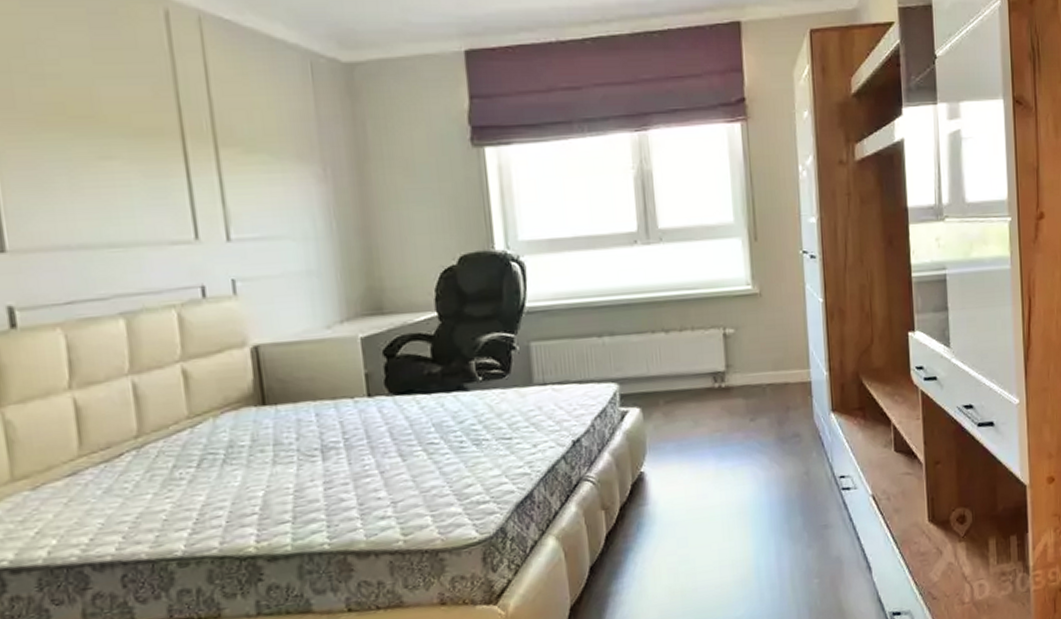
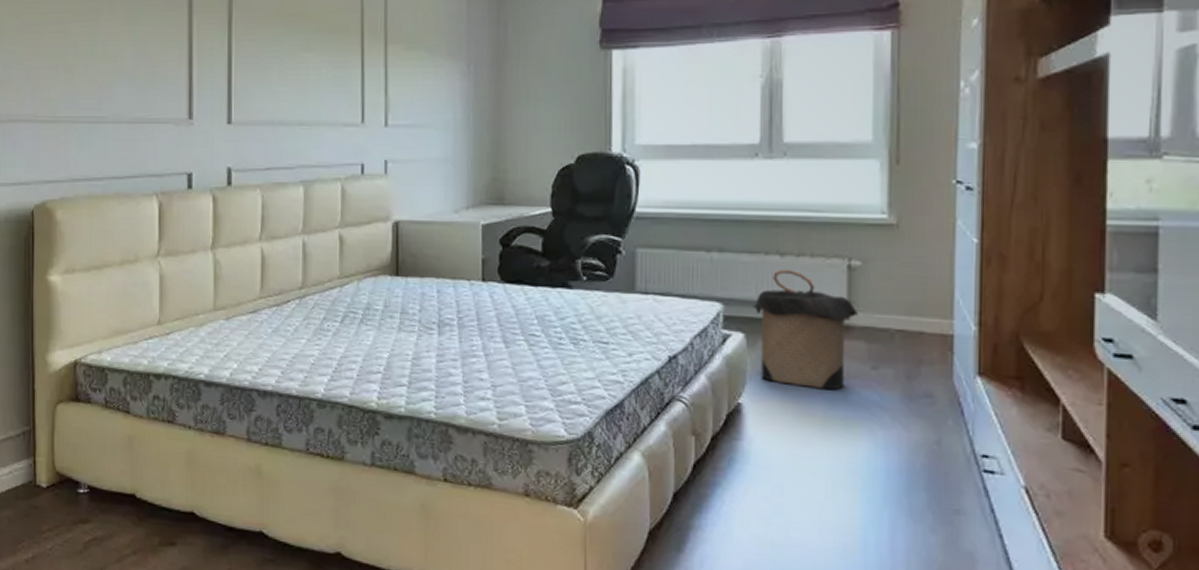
laundry hamper: none [645,344,735,448] -> present [752,269,858,391]

